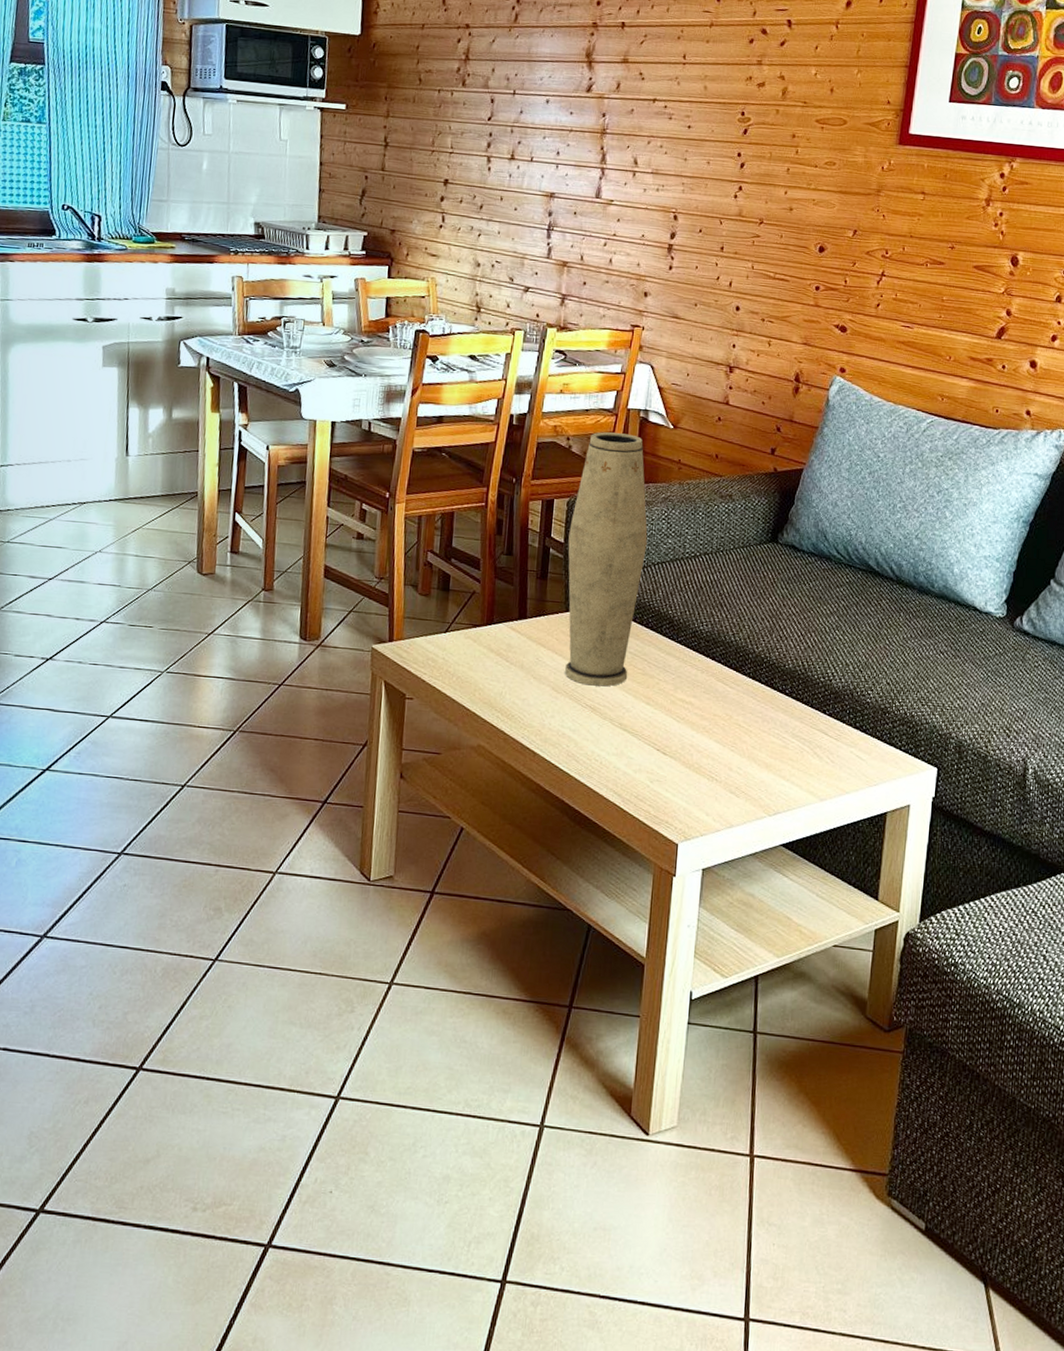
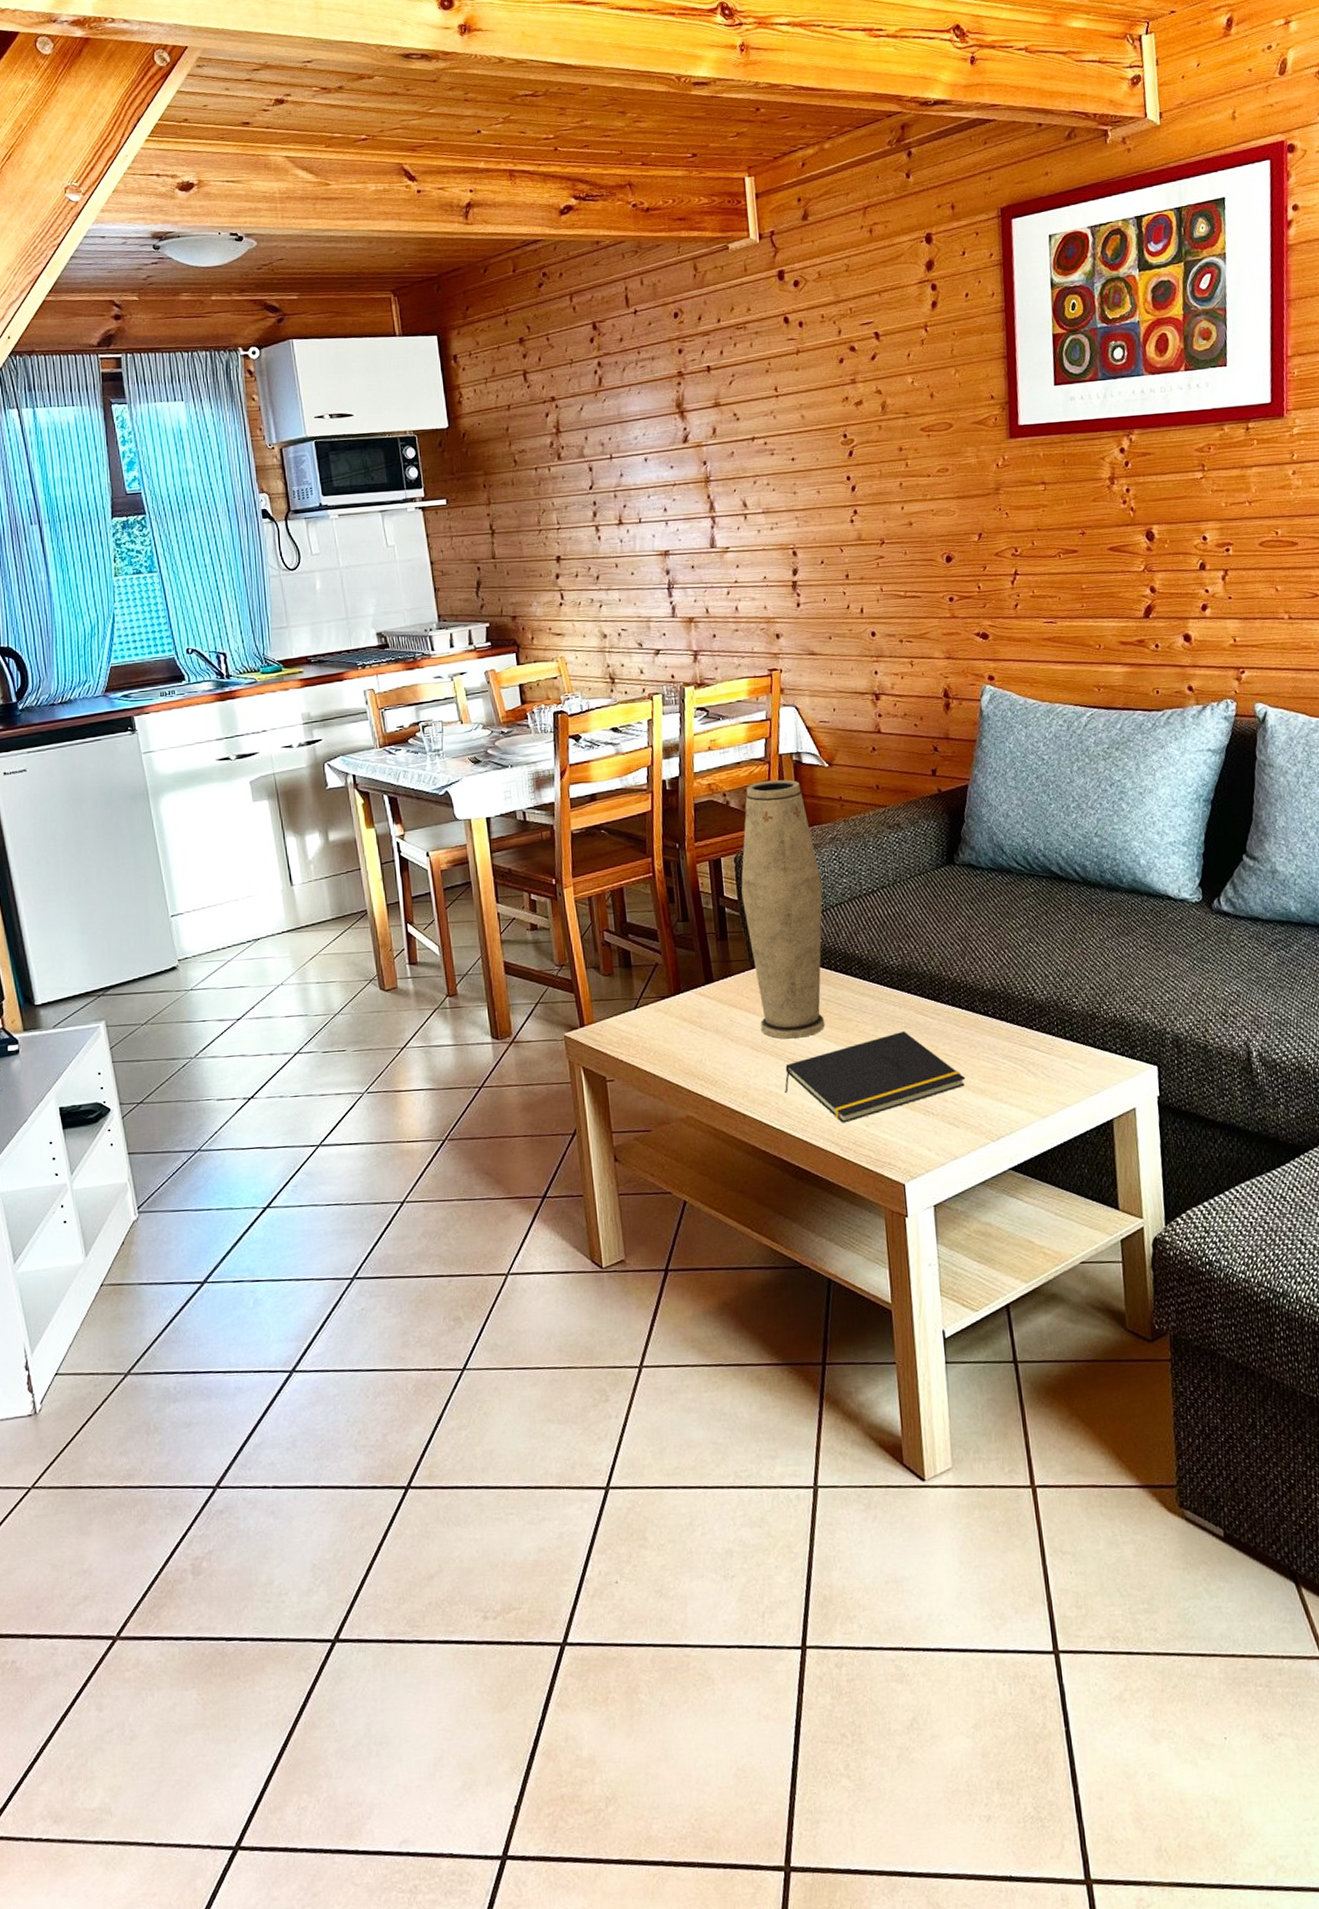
notepad: none [577,695,753,776] -> present [785,1030,965,1123]

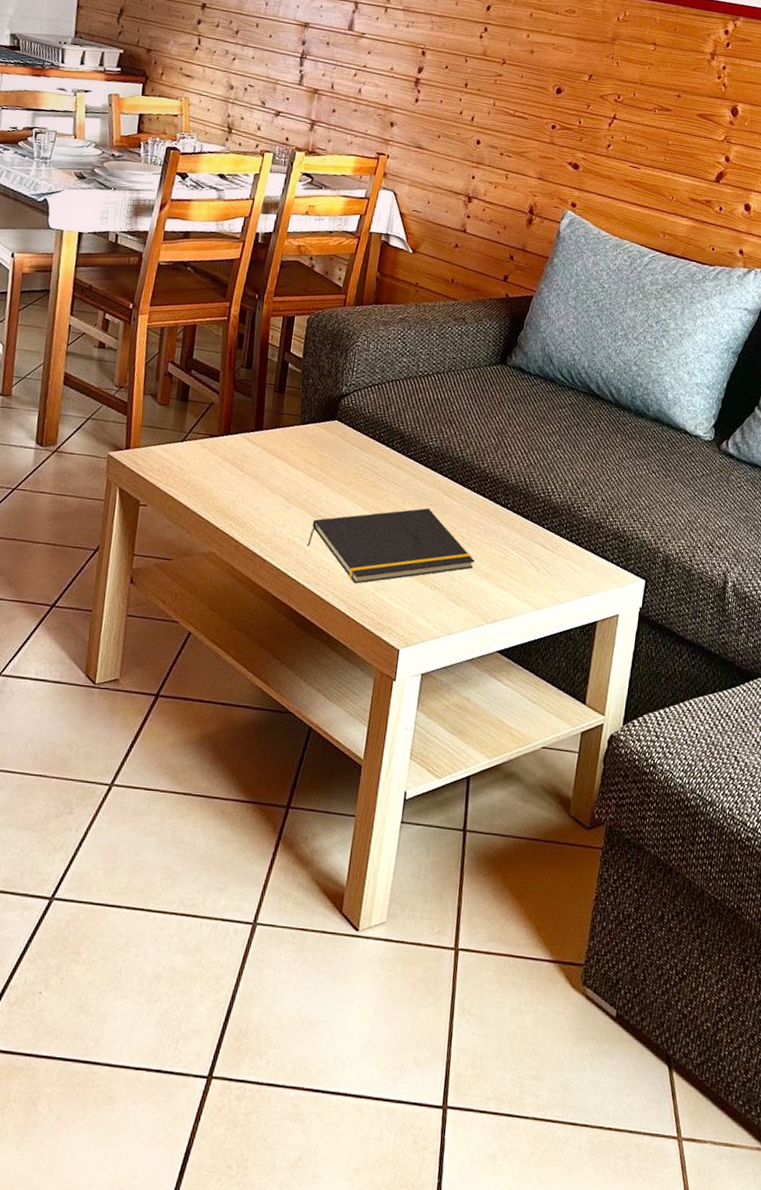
vase: present [741,779,825,1039] -> none [298,253,384,498]

